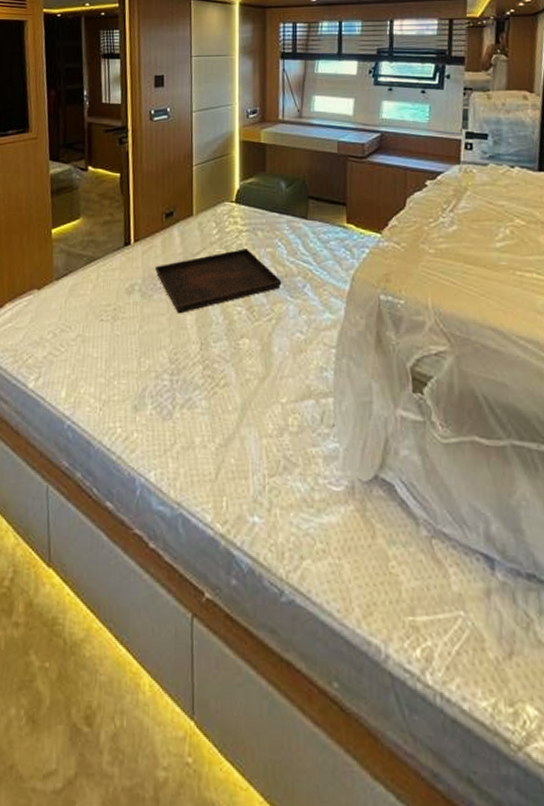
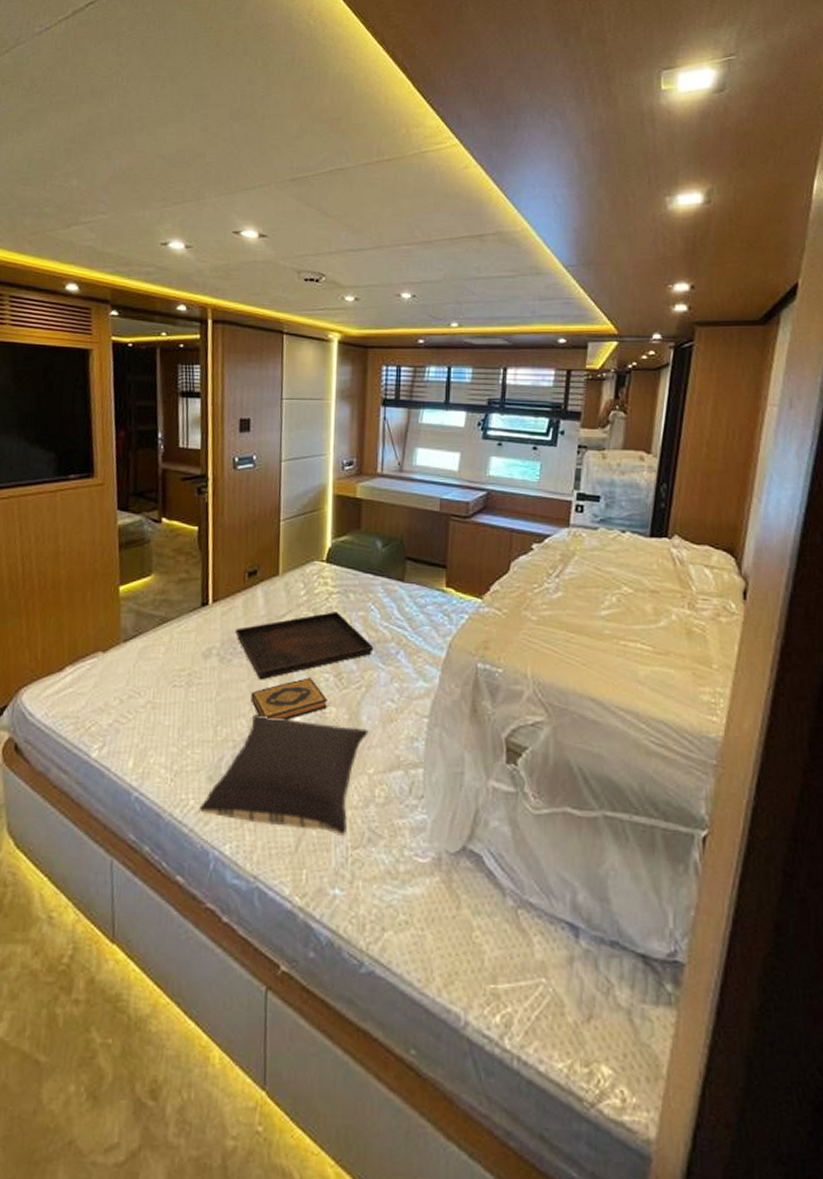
pillow: none [126,347,280,464] -> present [200,715,369,836]
hardback book: none [170,311,241,352] -> present [251,677,327,721]

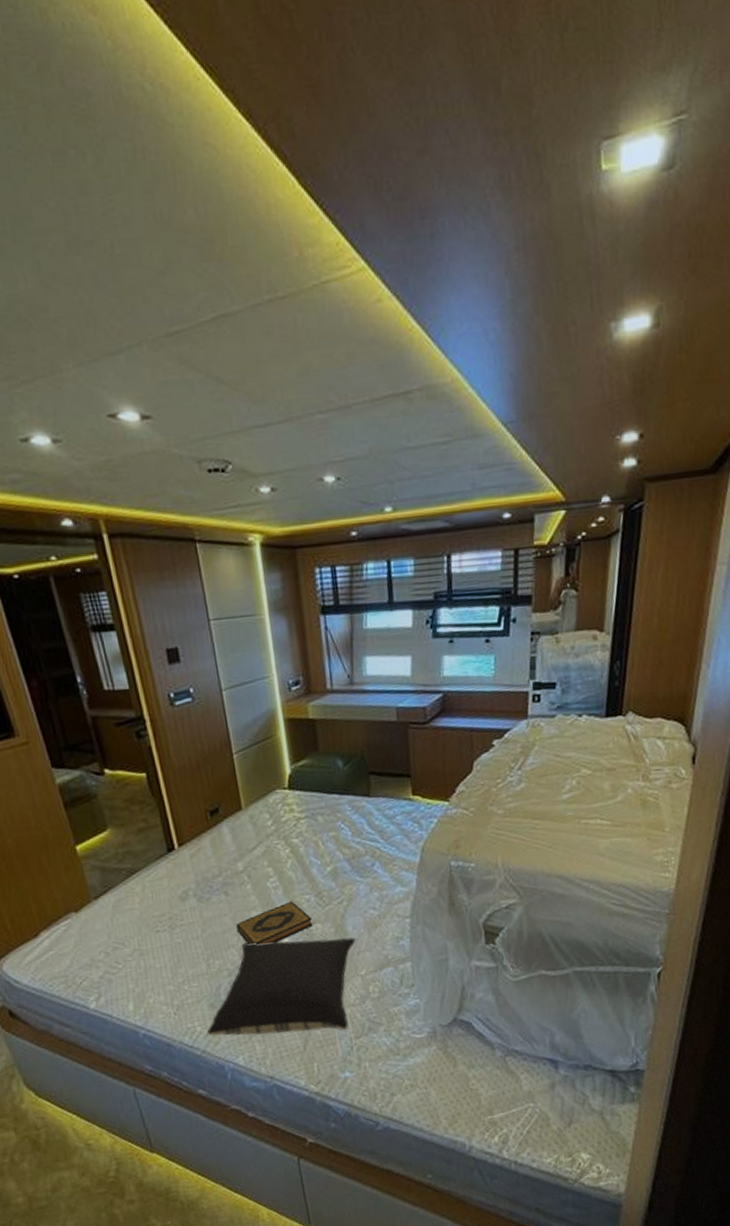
serving tray: present [236,611,374,680] -> none [208,836,350,912]

